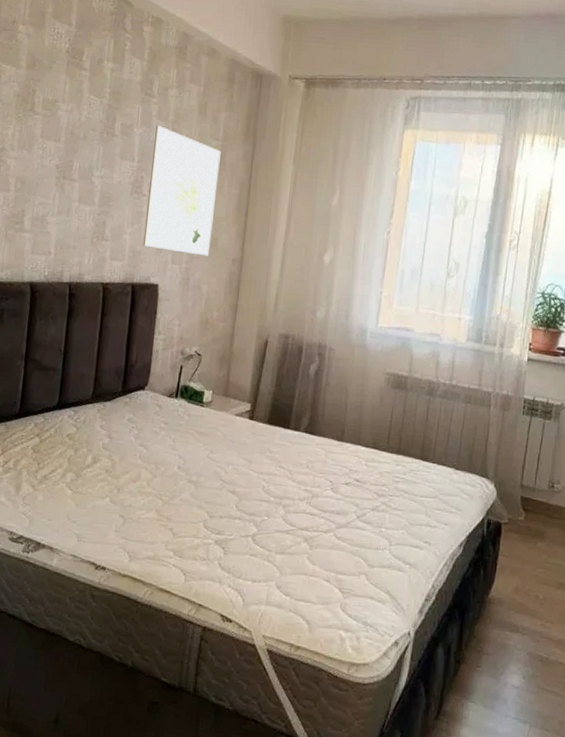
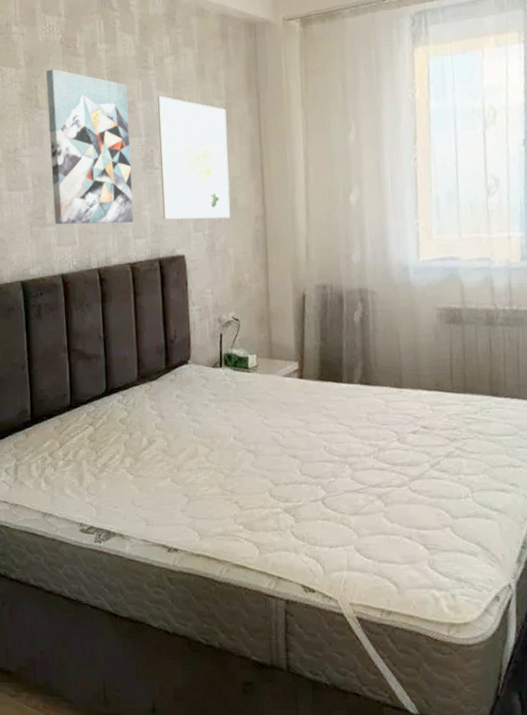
wall art: none [32,76,127,243] -> present [46,69,134,225]

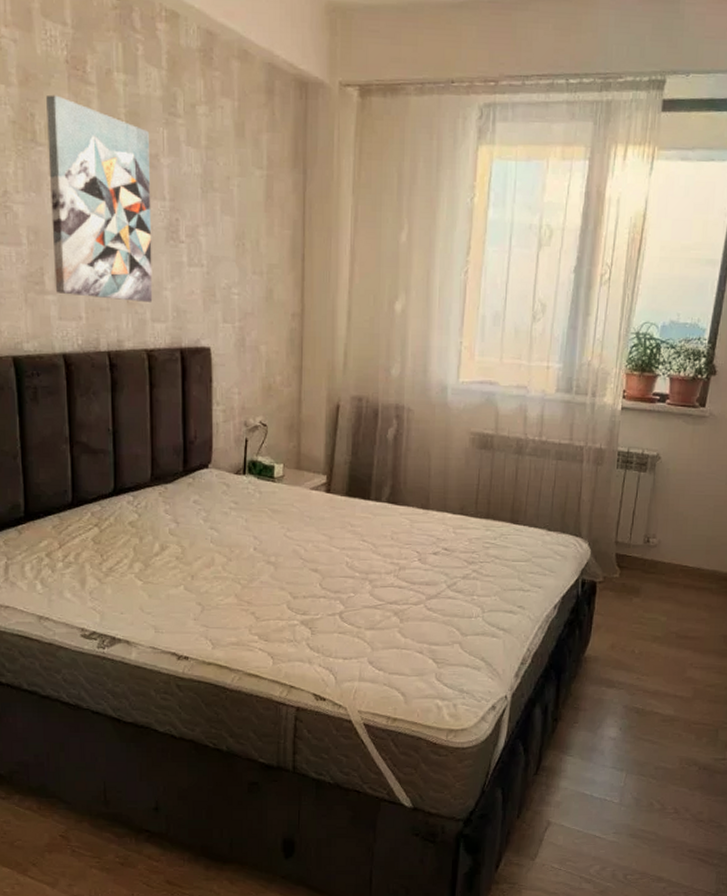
wall art: present [158,96,230,220] -> none [186,154,267,312]

